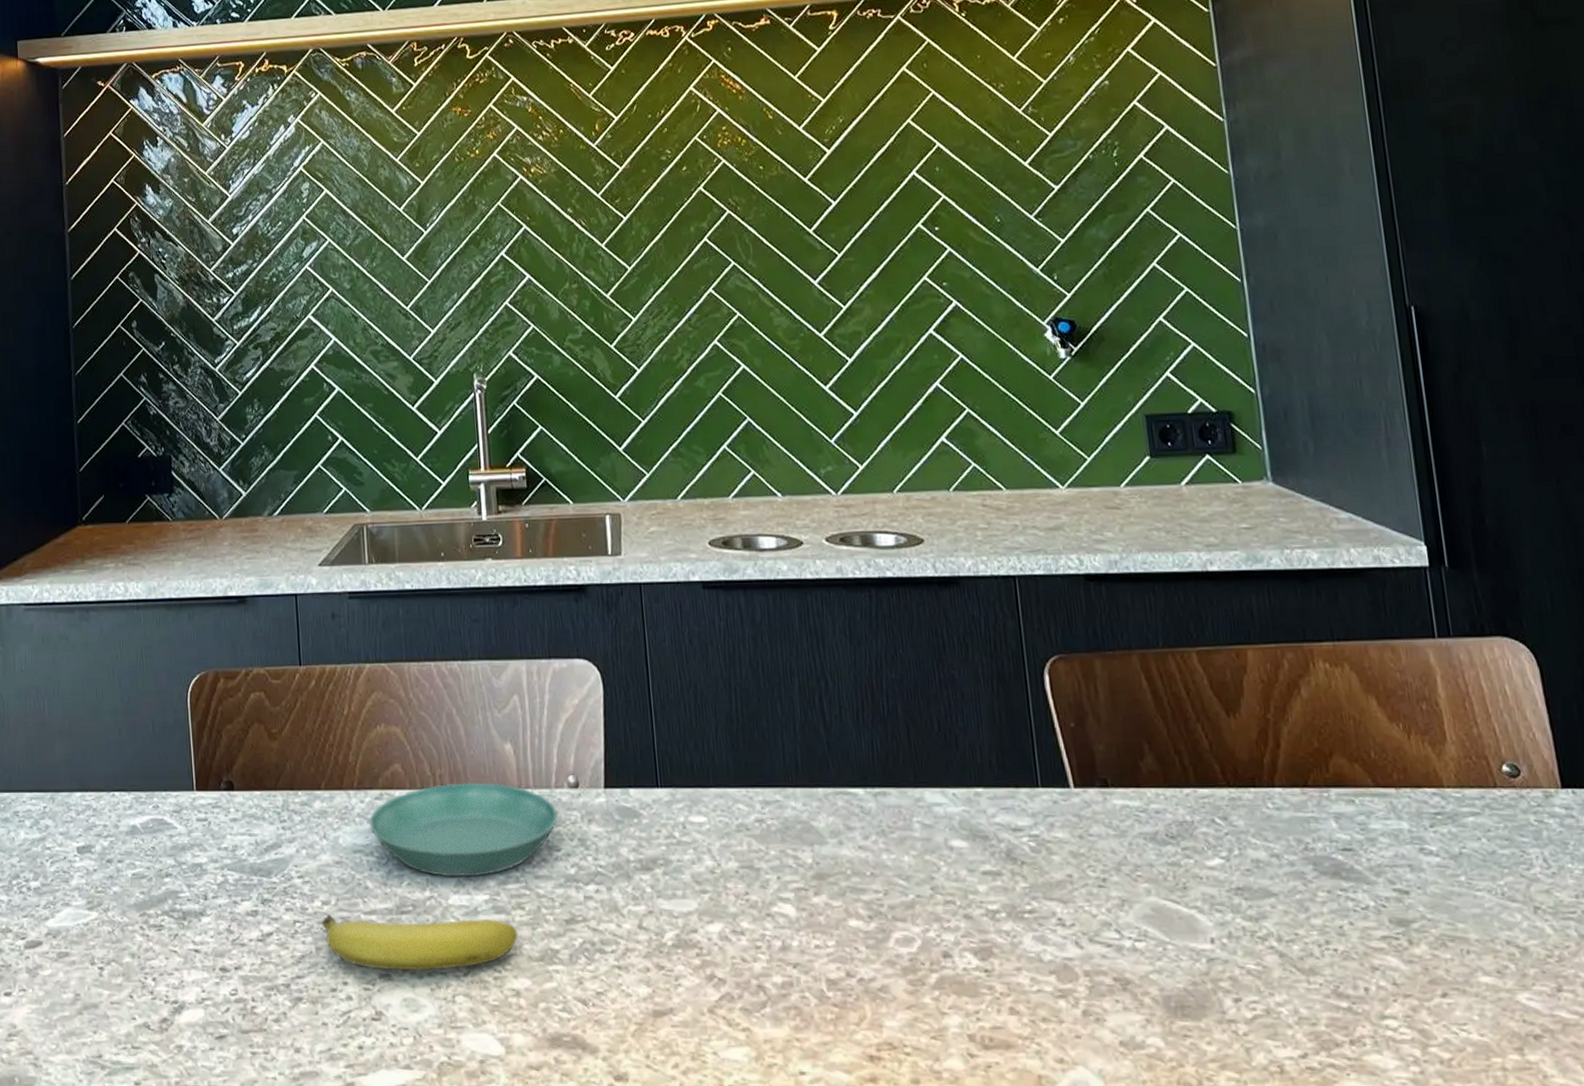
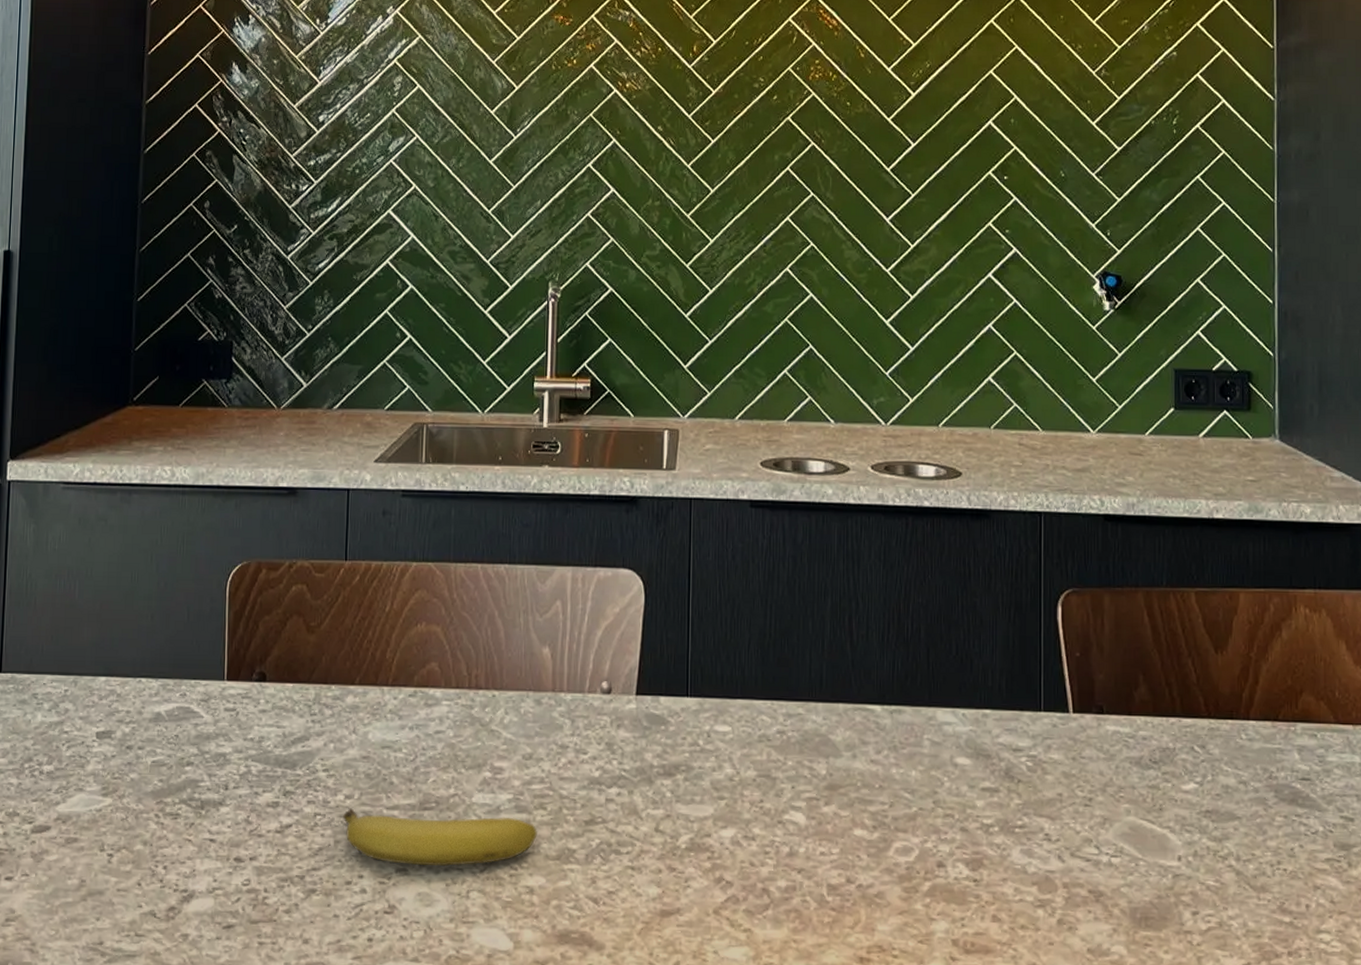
saucer: present [368,782,559,877] -> none [400,683,589,776]

